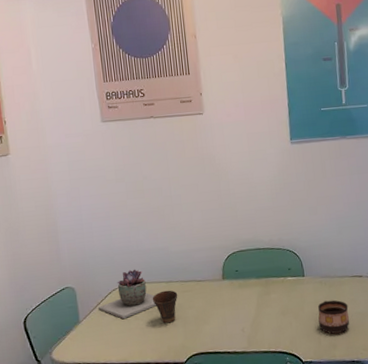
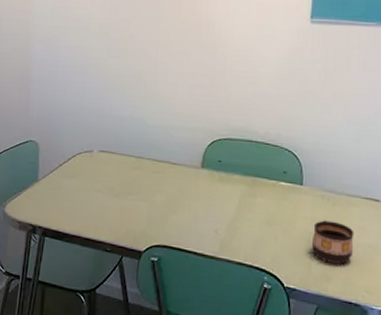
succulent plant: present [98,269,156,320] -> none [60,135,122,188]
cup: present [152,290,178,324] -> none [118,166,147,204]

